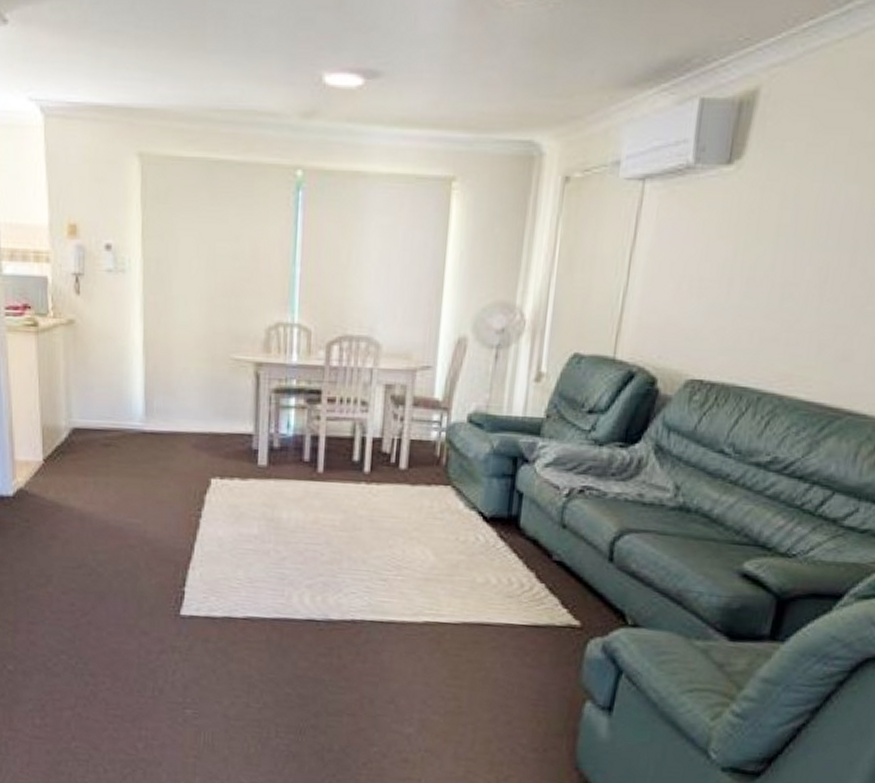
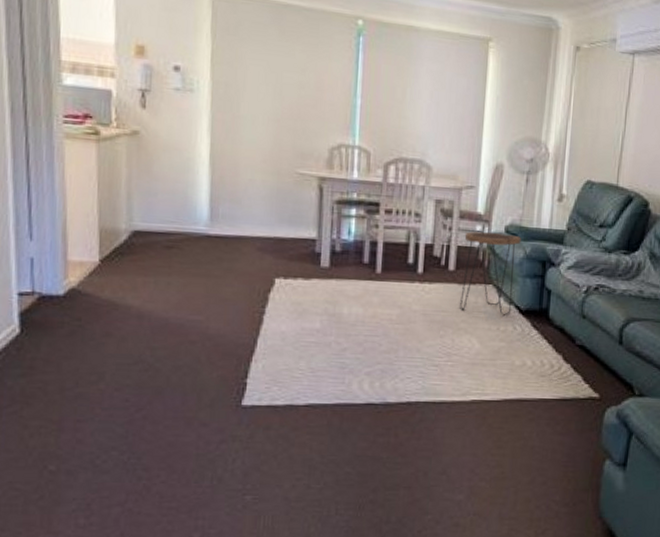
side table: none [412,422,488,523] -> present [460,231,521,315]

